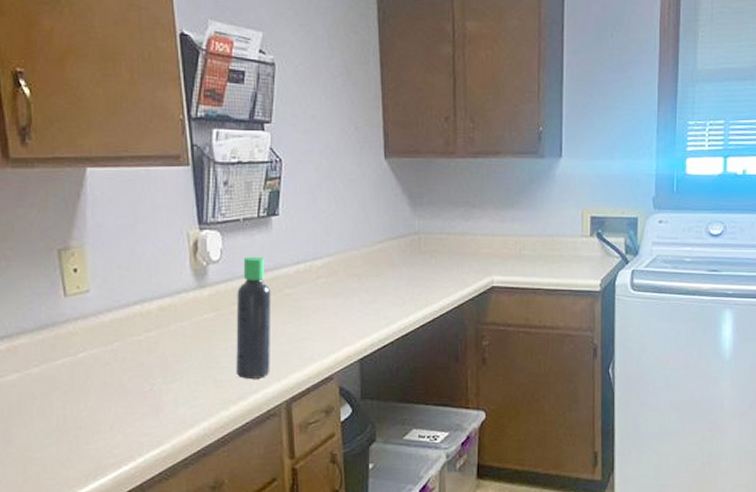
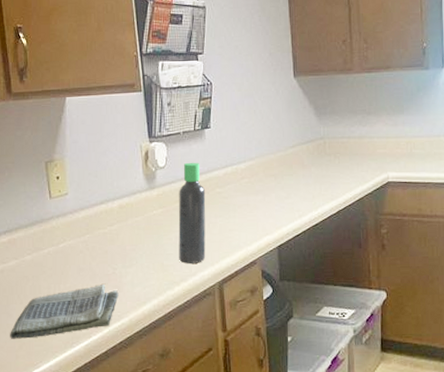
dish towel: none [10,404,158,471] -> present [10,285,119,339]

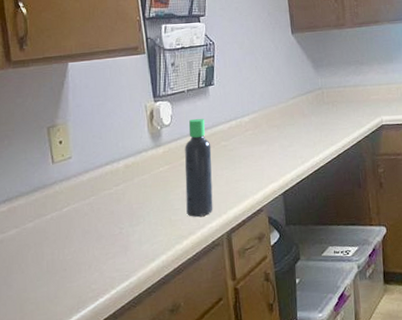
dish towel: present [10,285,119,339] -> none [10,245,126,311]

